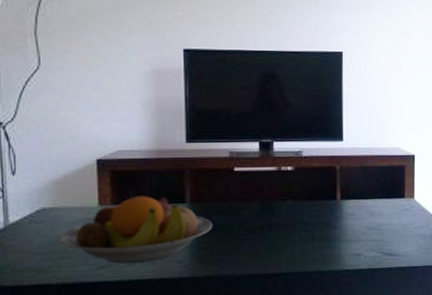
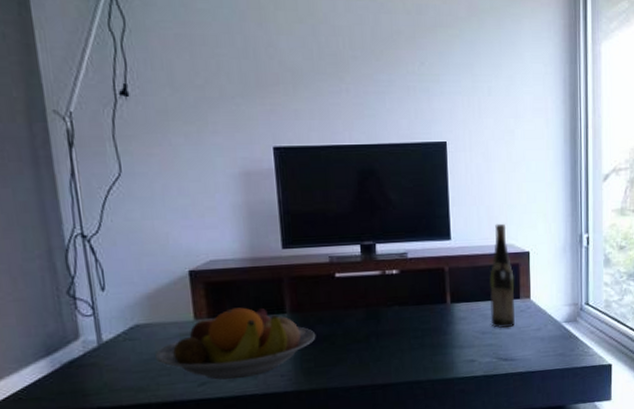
wine bottle: none [376,128,400,226] -> present [489,223,515,329]

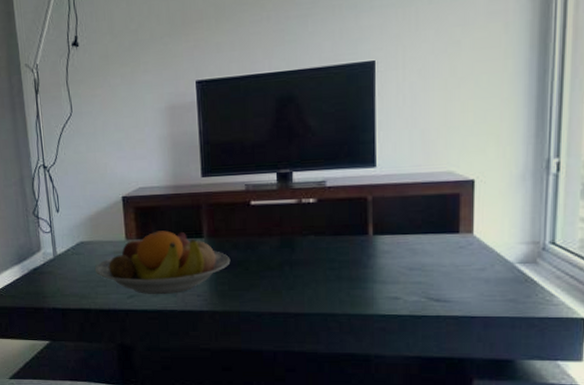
wine bottle: present [489,223,515,329] -> none [420,148,453,266]

